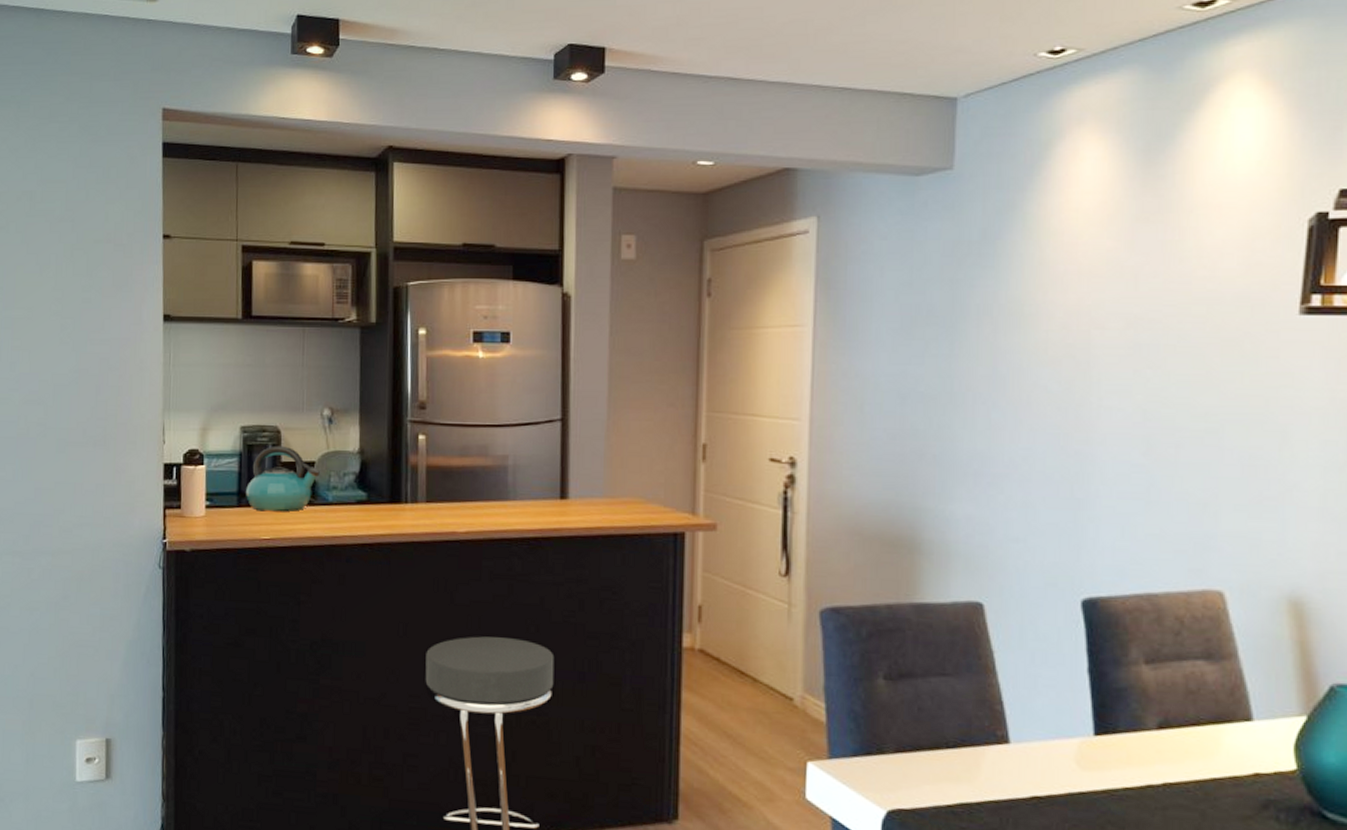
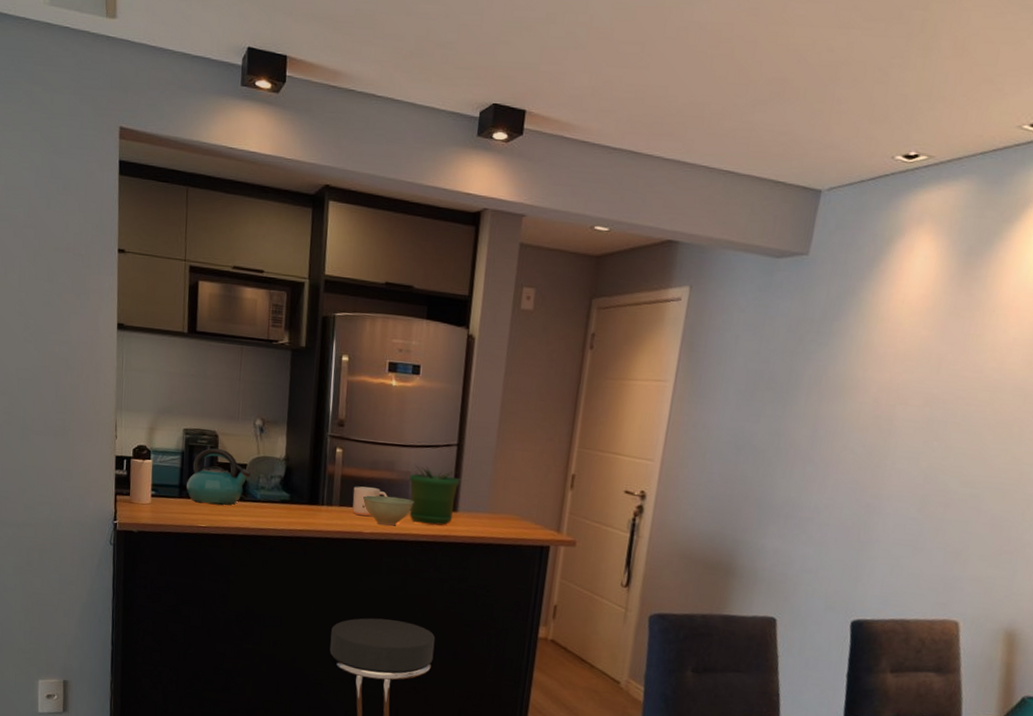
mug: none [441,477,483,513] -> present [352,486,388,517]
bowl: none [454,486,515,523] -> present [363,495,414,527]
planter: none [507,447,577,517] -> present [409,465,467,526]

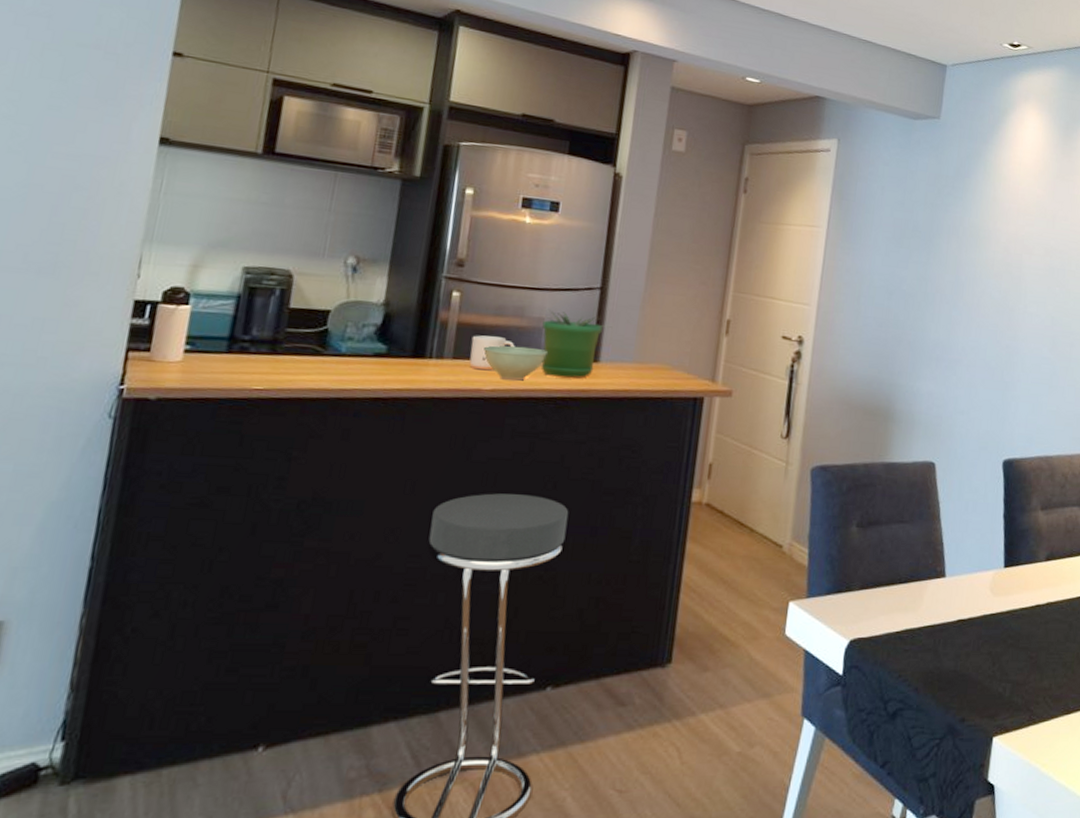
kettle: present [186,448,251,505] -> none [239,290,335,361]

